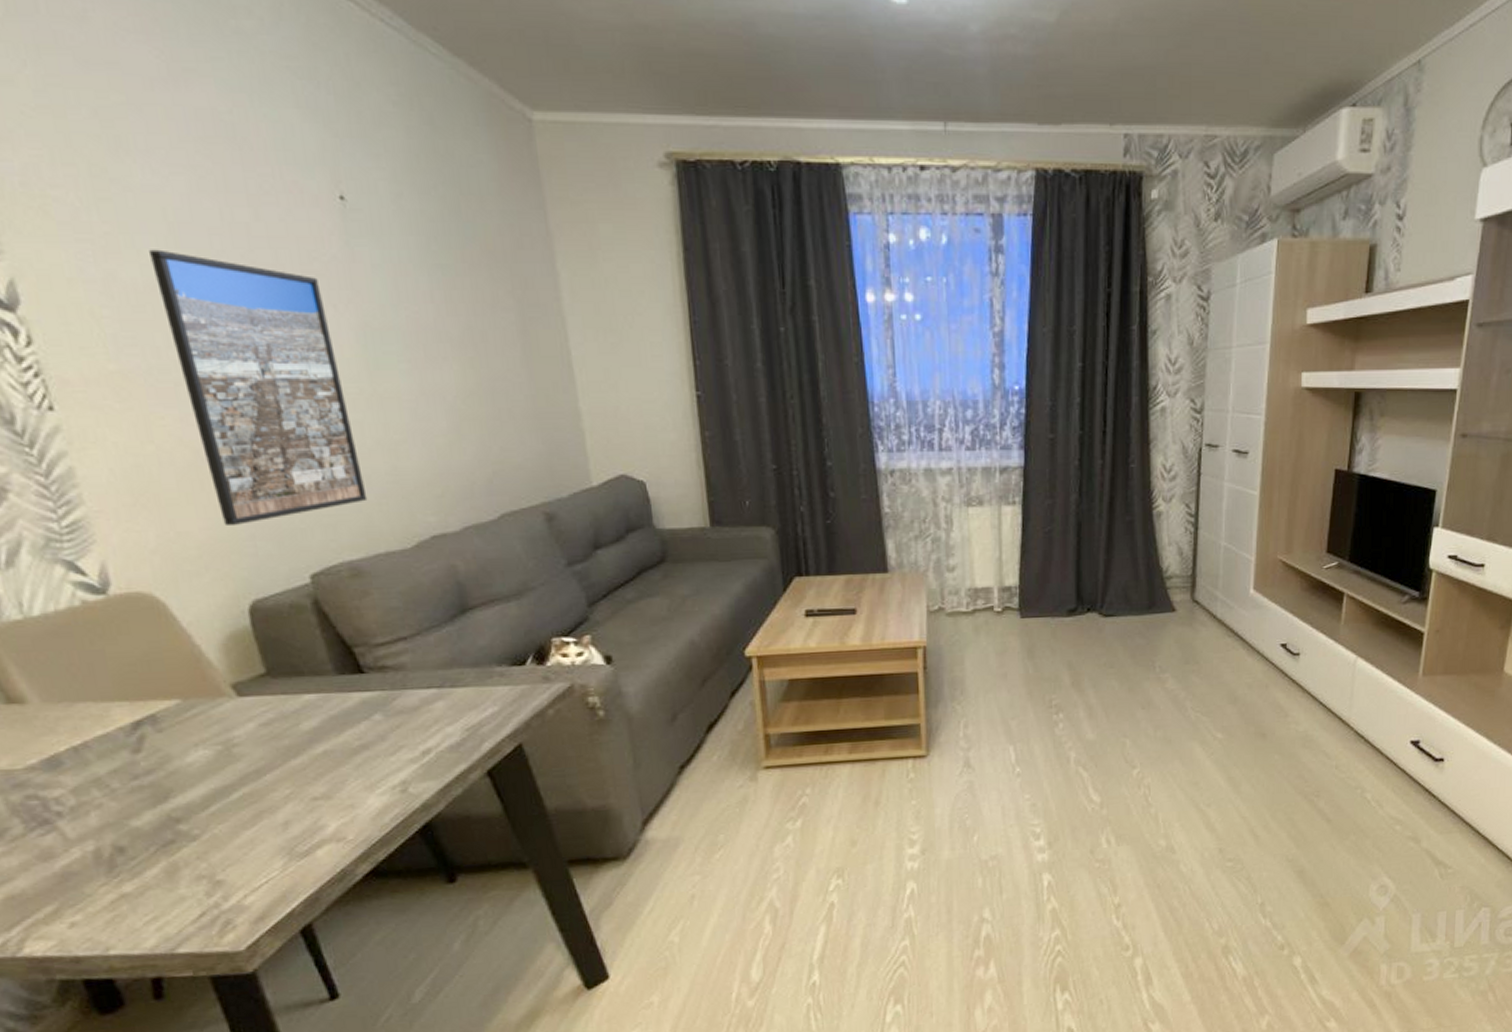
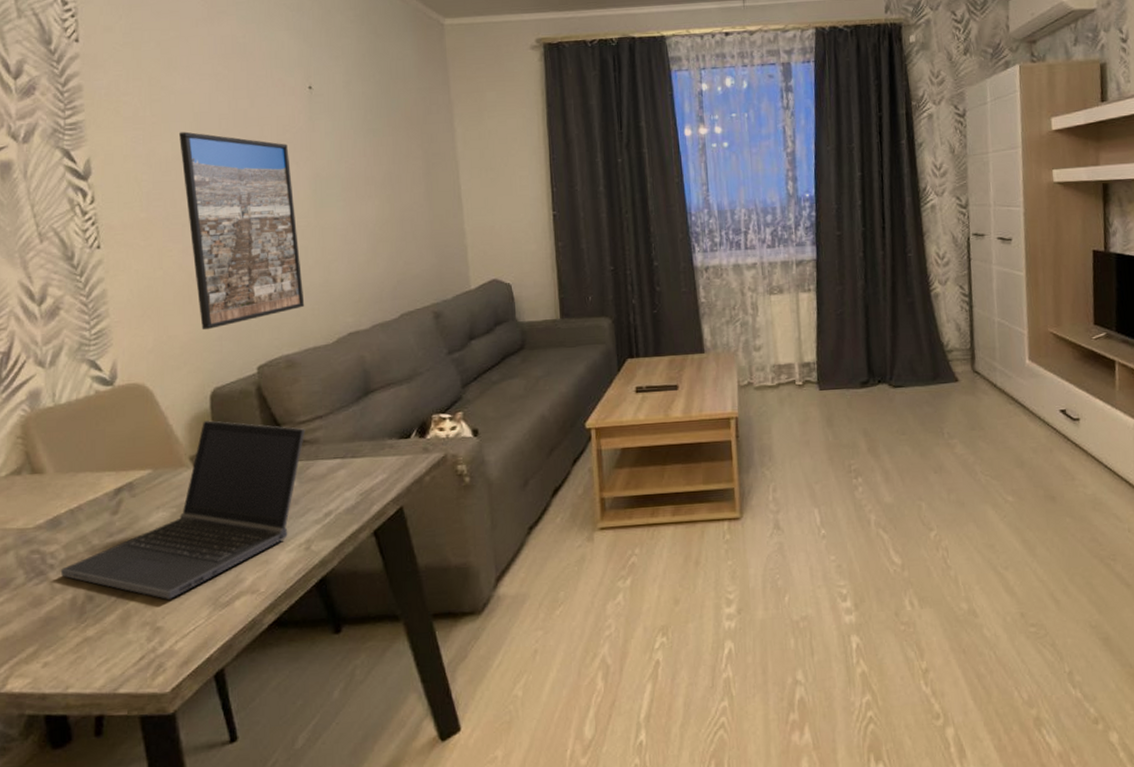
laptop computer: none [72,640,386,850] -> present [60,420,306,599]

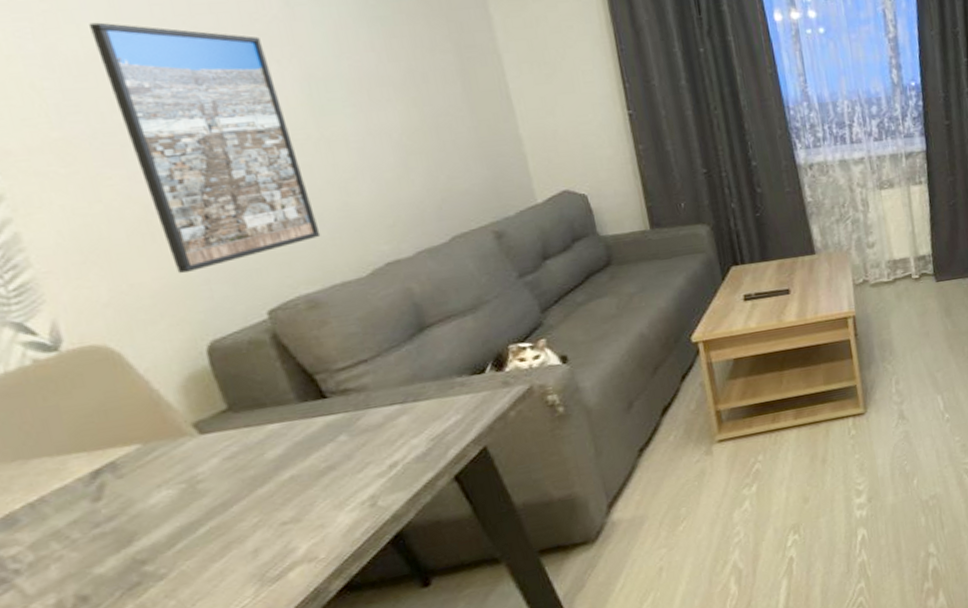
laptop computer: present [60,420,306,599] -> none [31,375,348,585]

